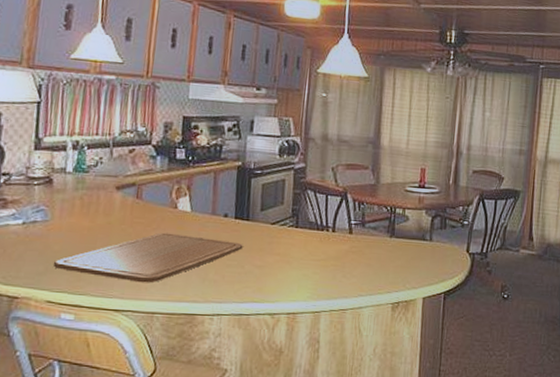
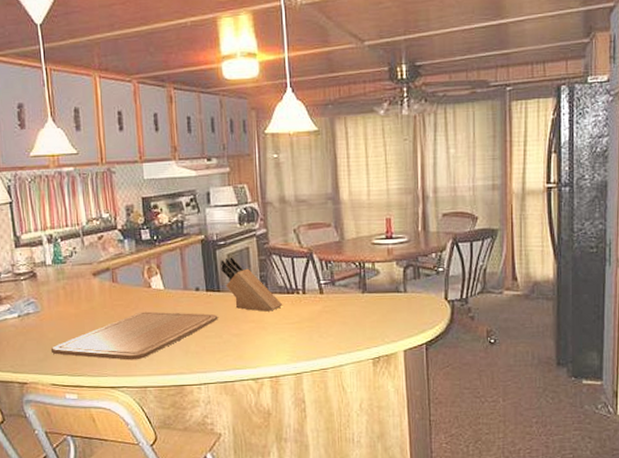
knife block: none [254,186,311,246] -> present [221,256,283,312]

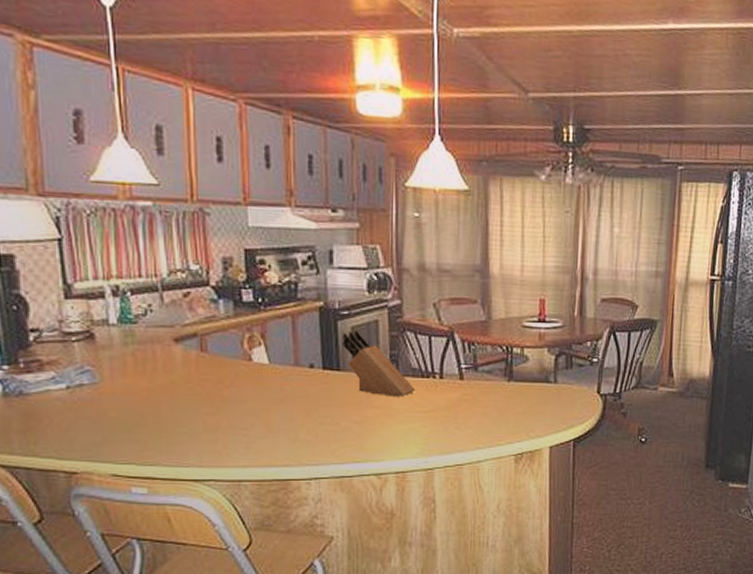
chopping board: present [50,311,218,360] -> none [112,389,336,448]

